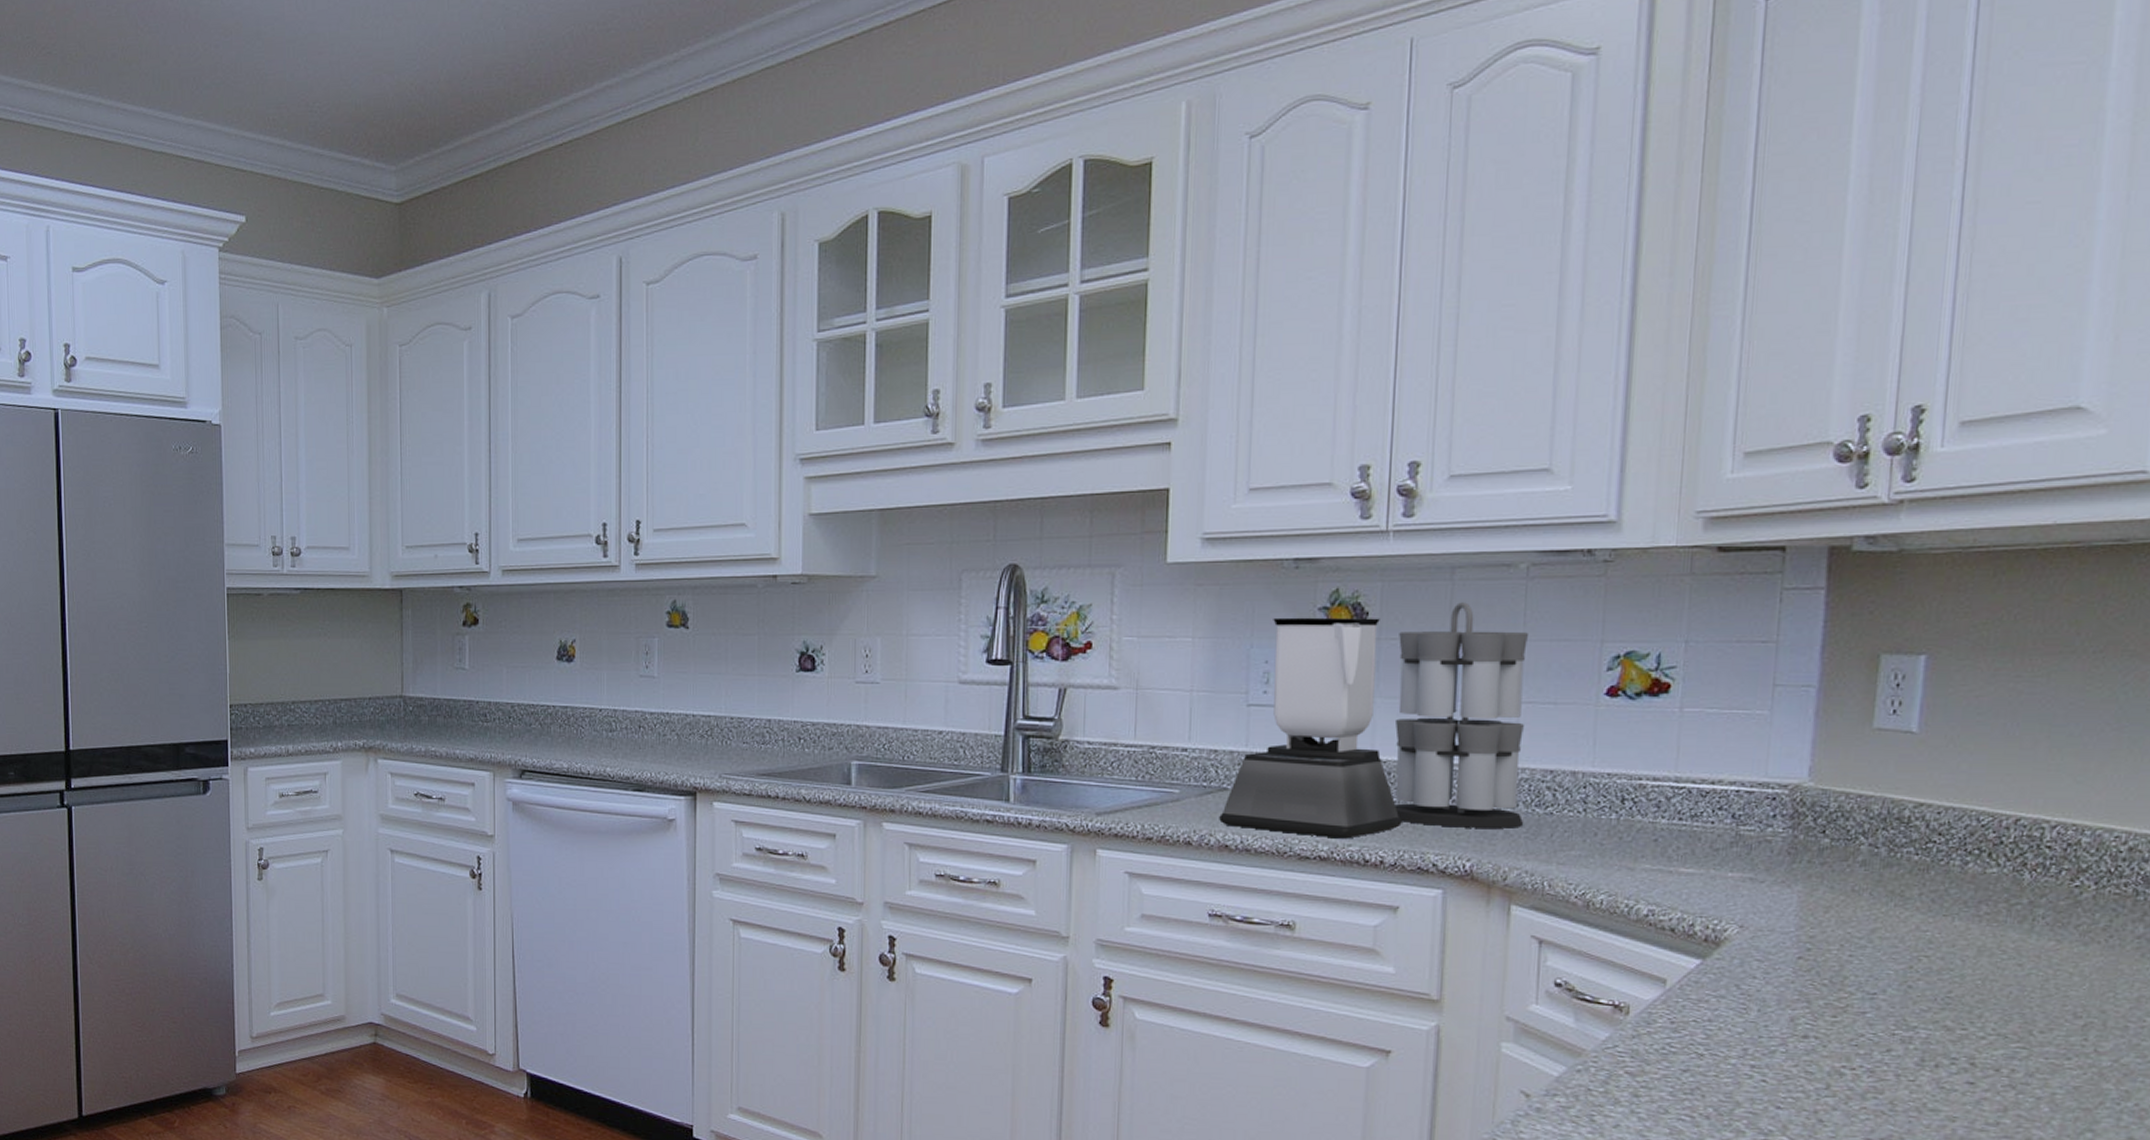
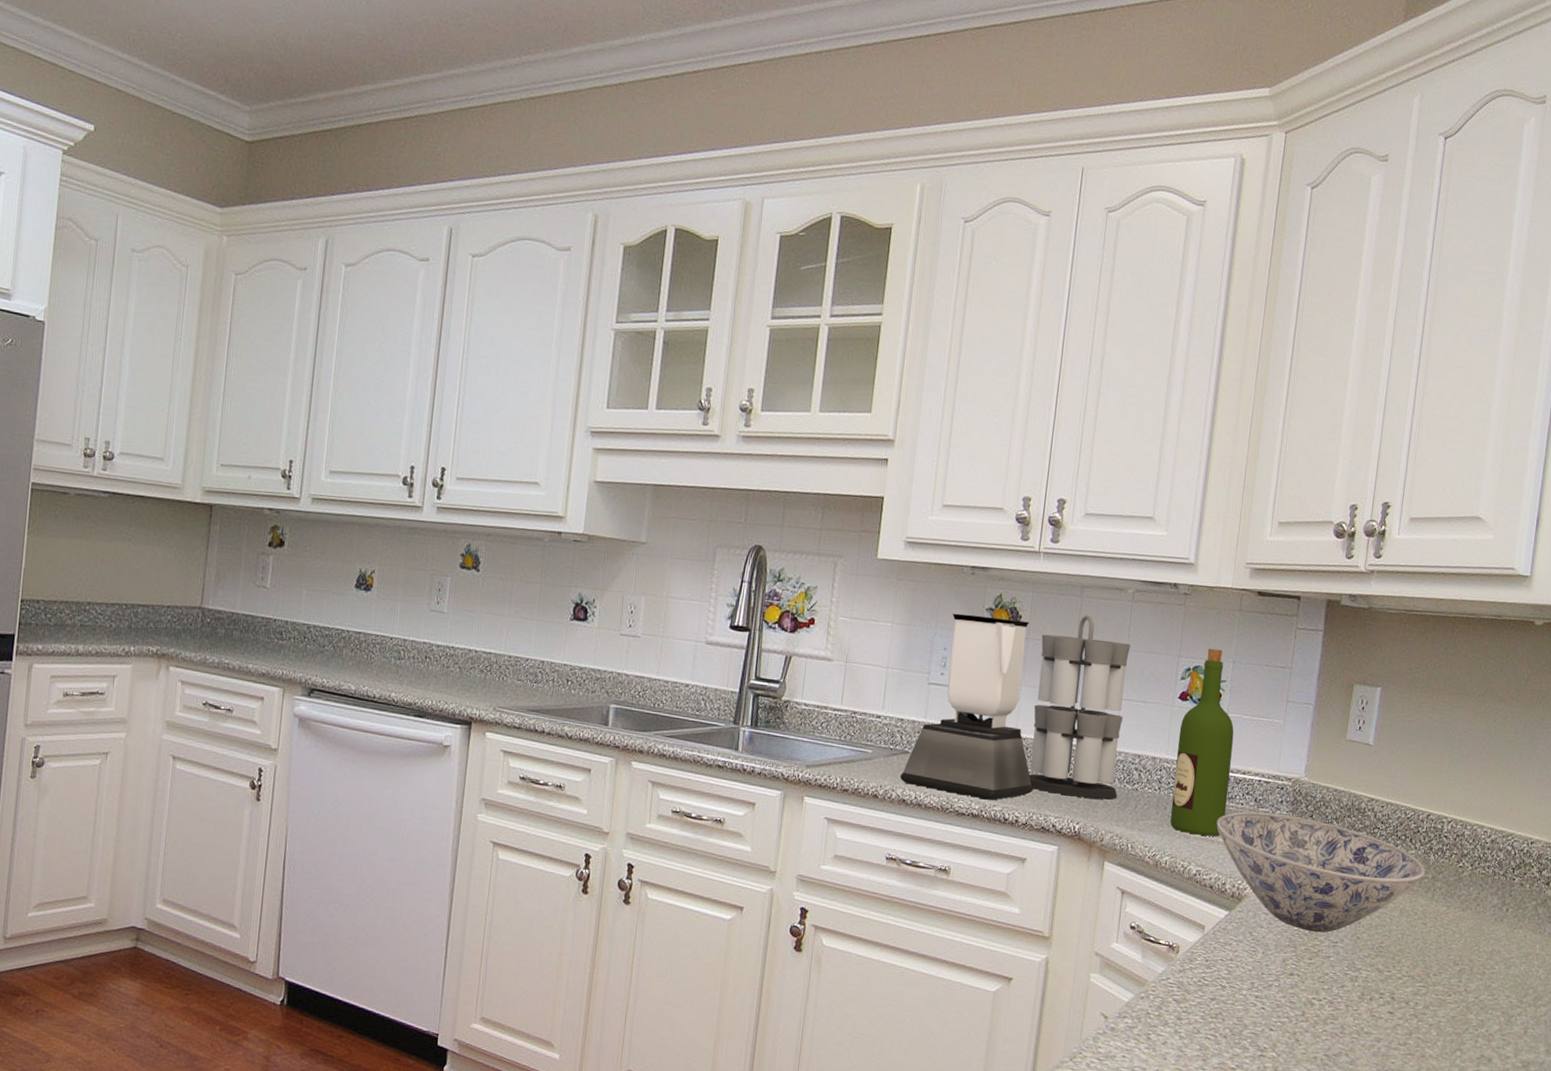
wine bottle: none [1603,627,1694,866] -> present [1170,648,1234,837]
bowl: none [1674,831,2017,983] -> present [1216,811,1426,933]

